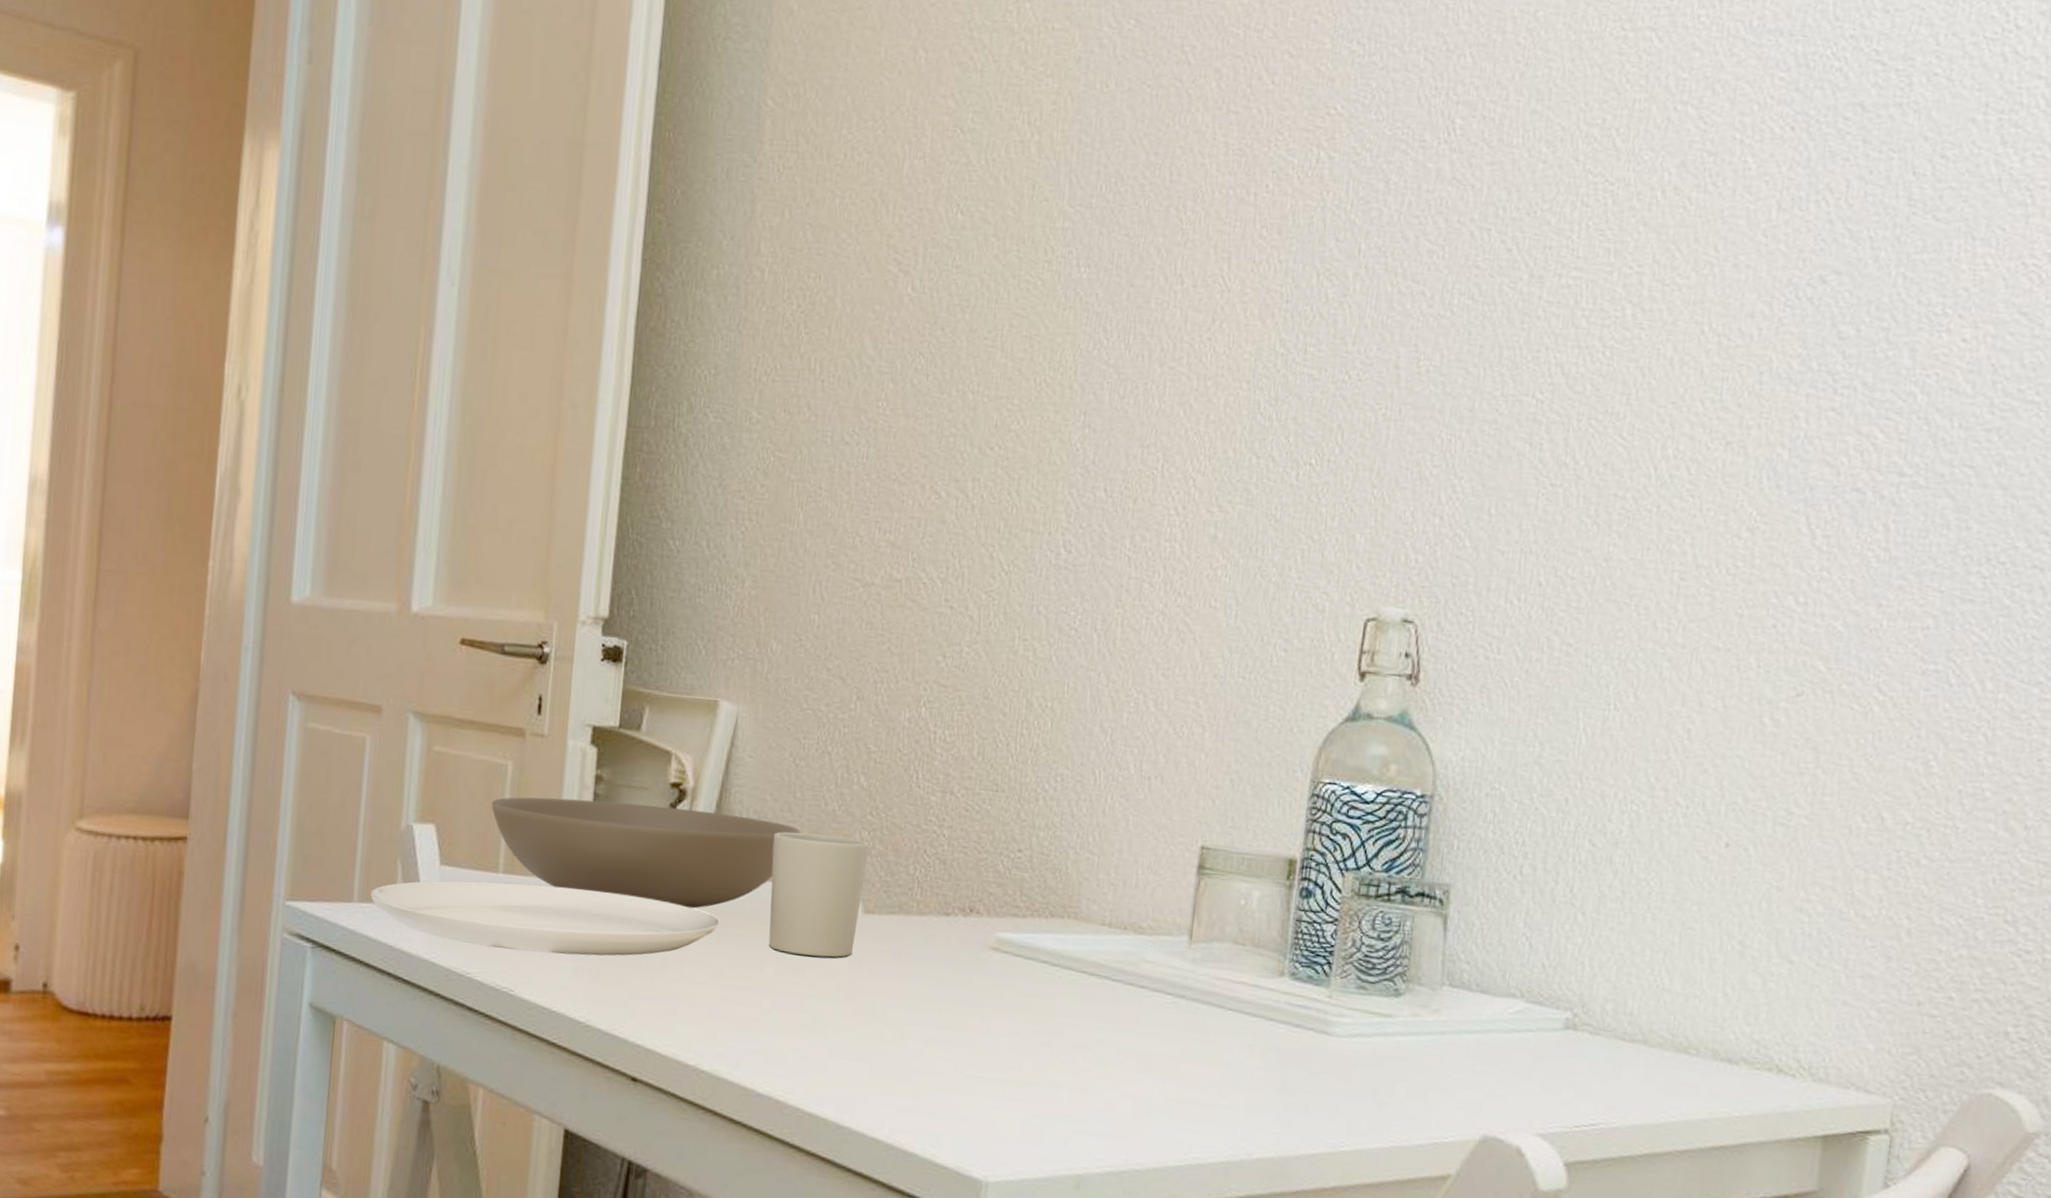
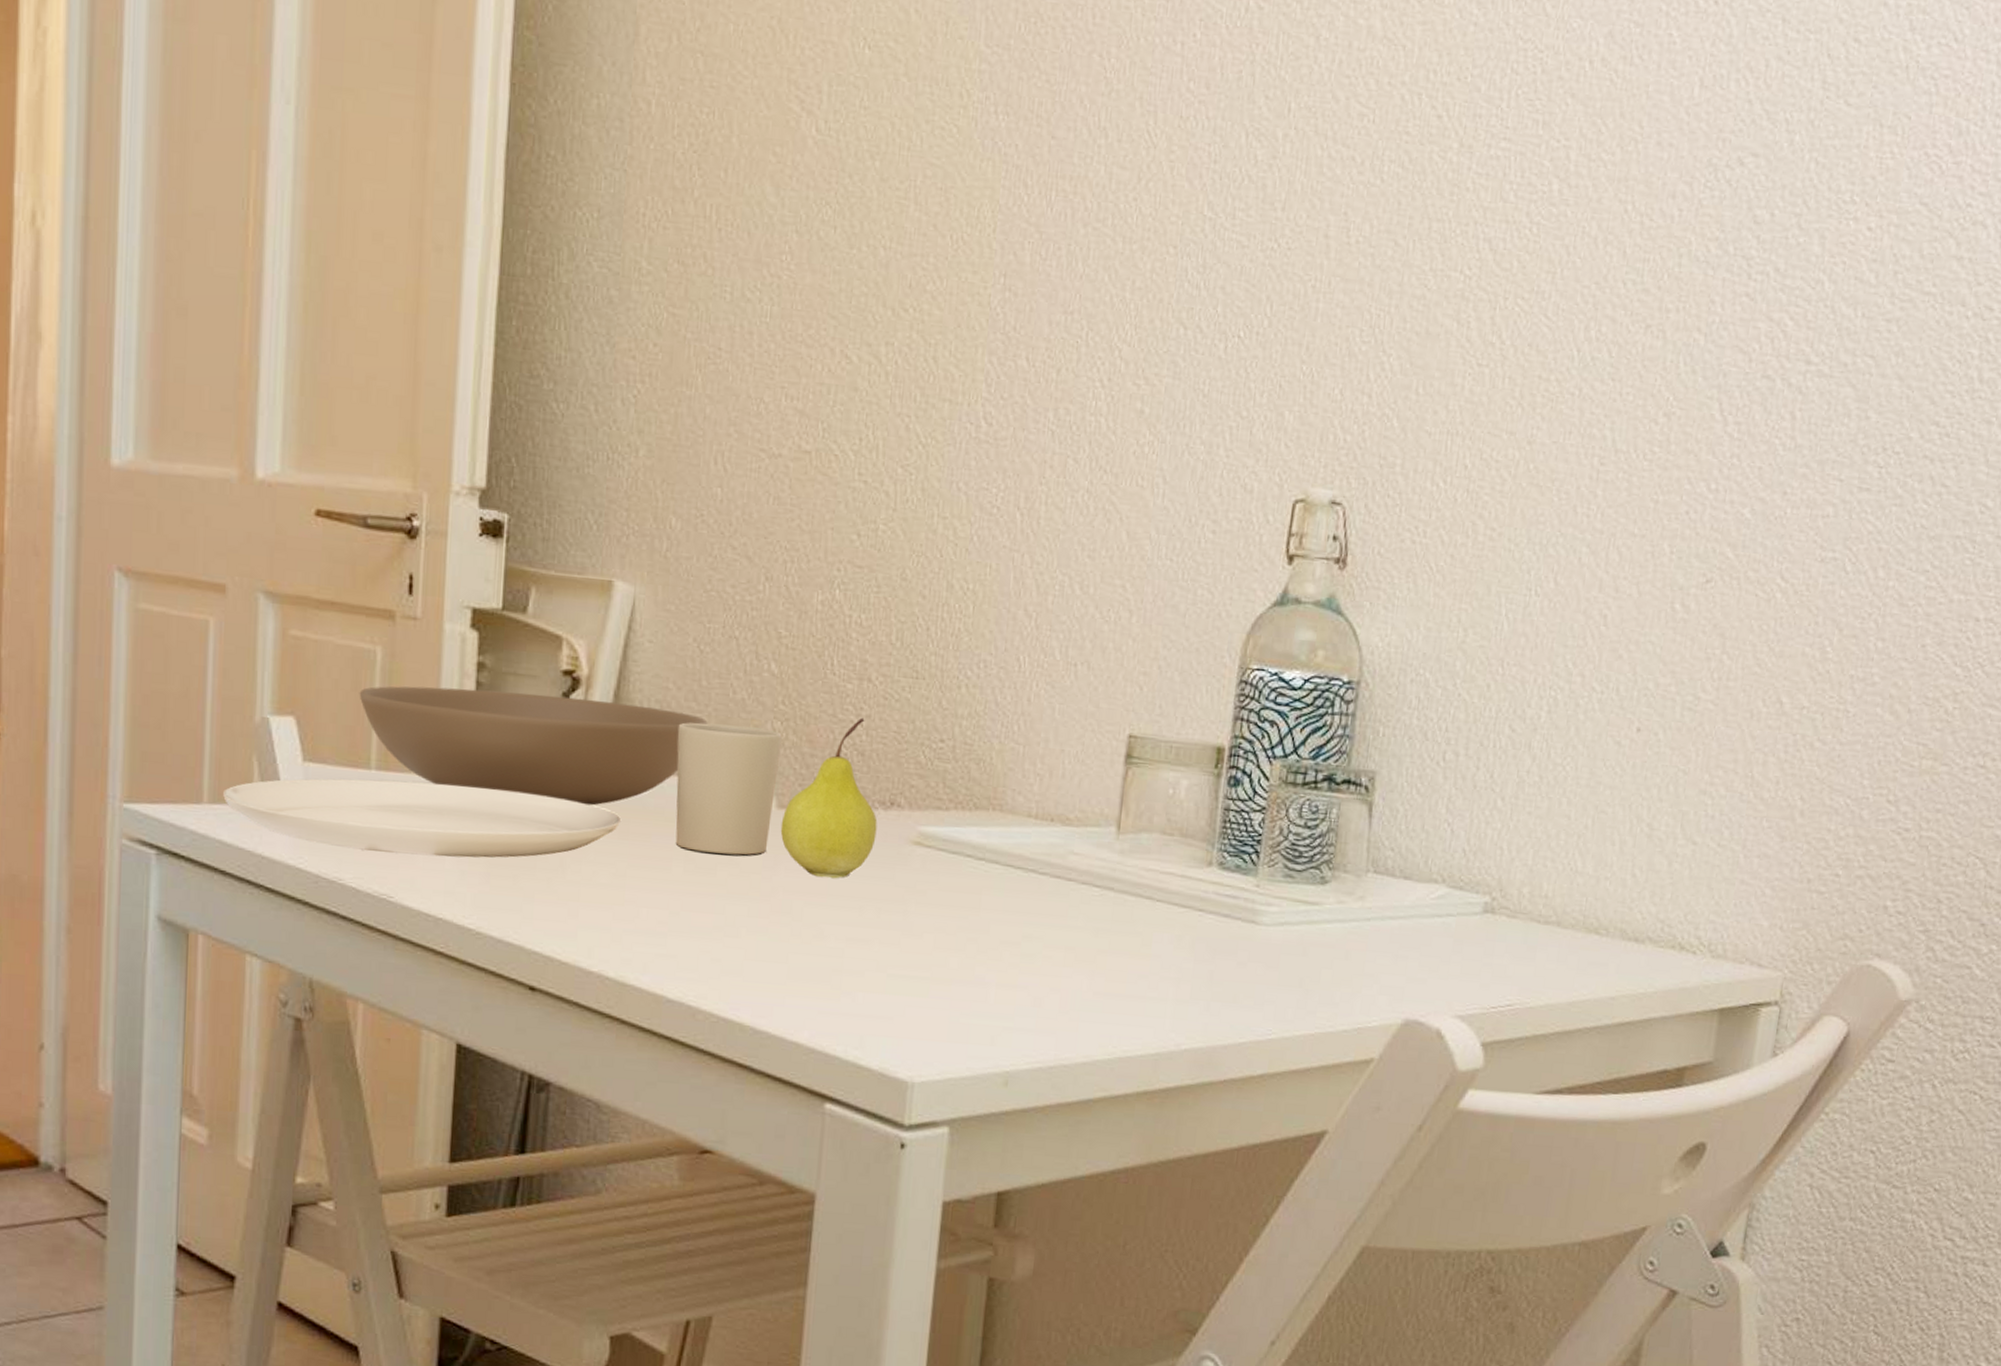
fruit: none [865,828,957,982] -> present [780,717,878,879]

